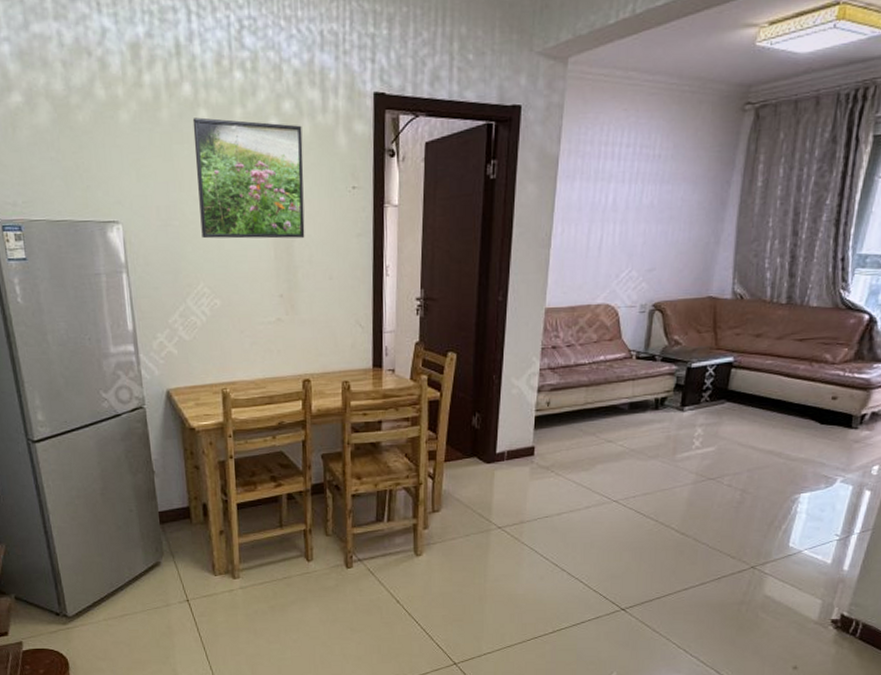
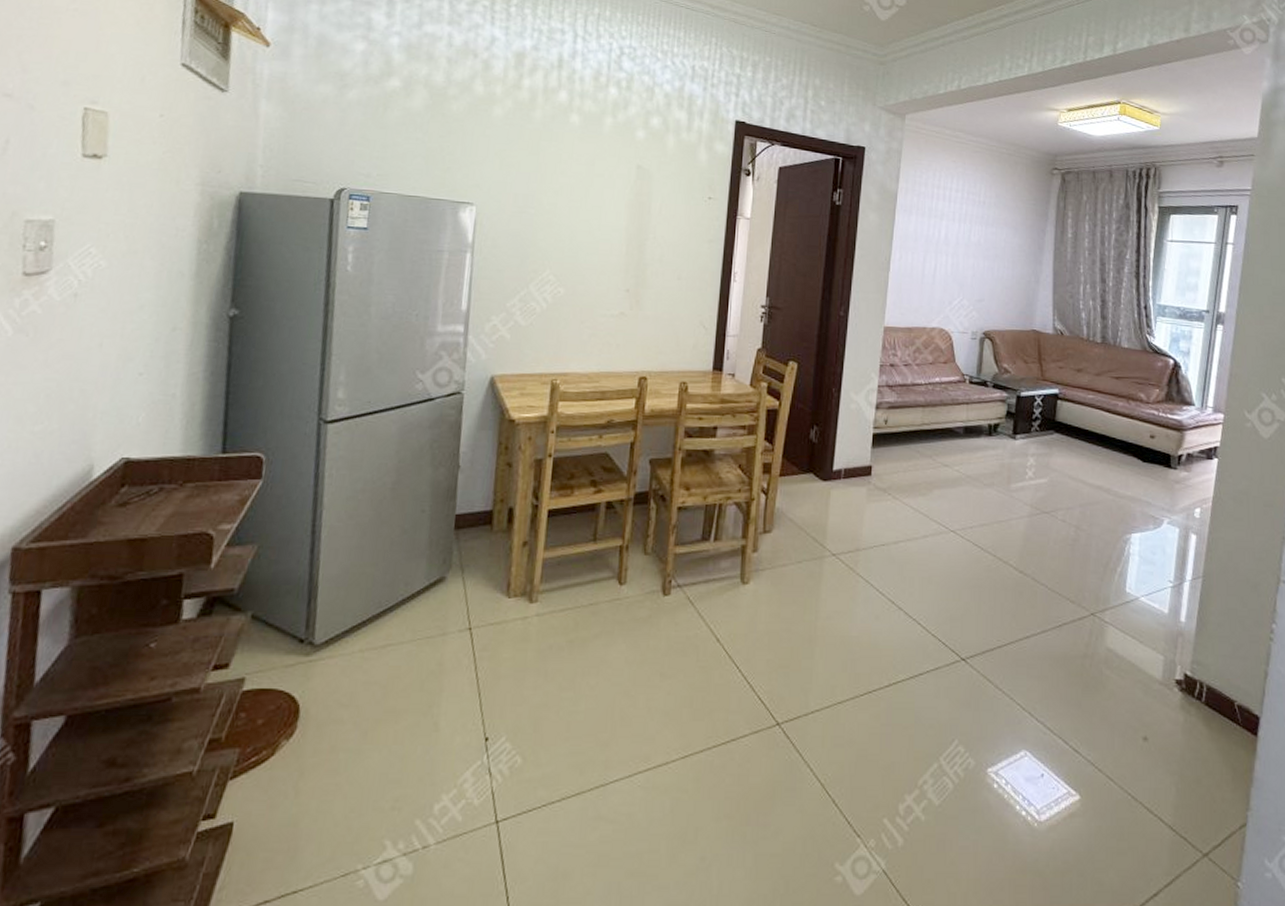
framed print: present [192,117,305,239] -> none [555,121,667,238]

